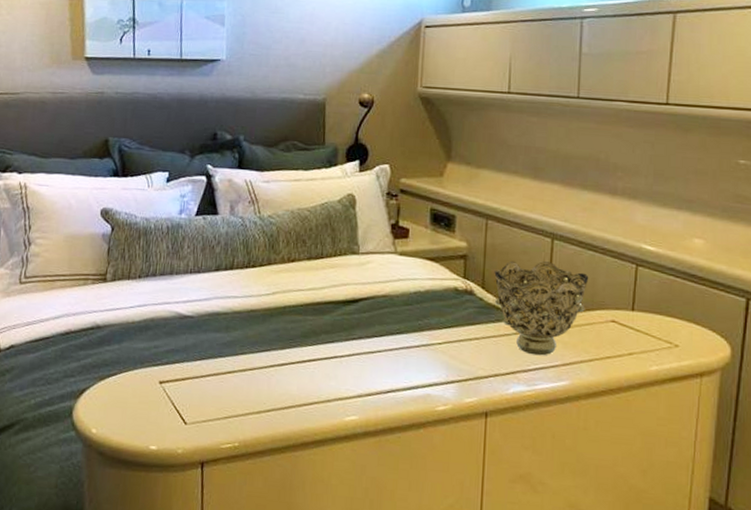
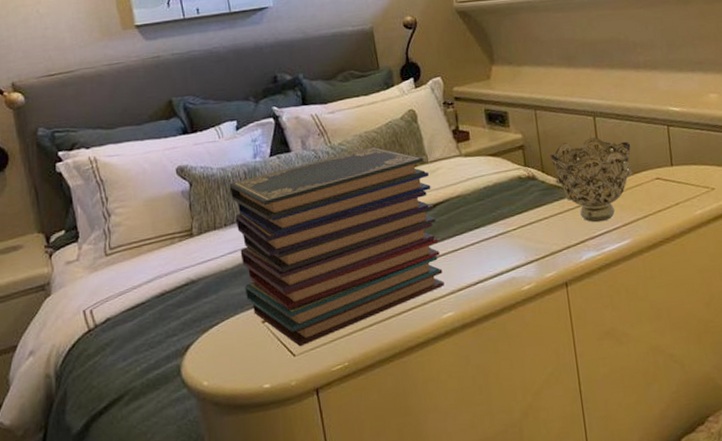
book stack: none [147,225,358,416] -> present [229,146,444,347]

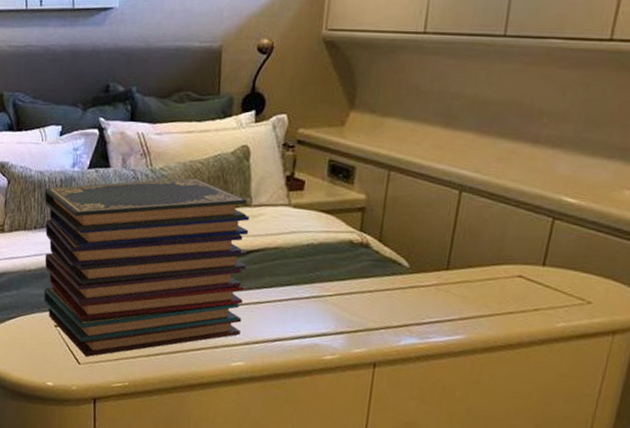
decorative bowl: present [550,137,633,223] -> none [391,214,498,310]

